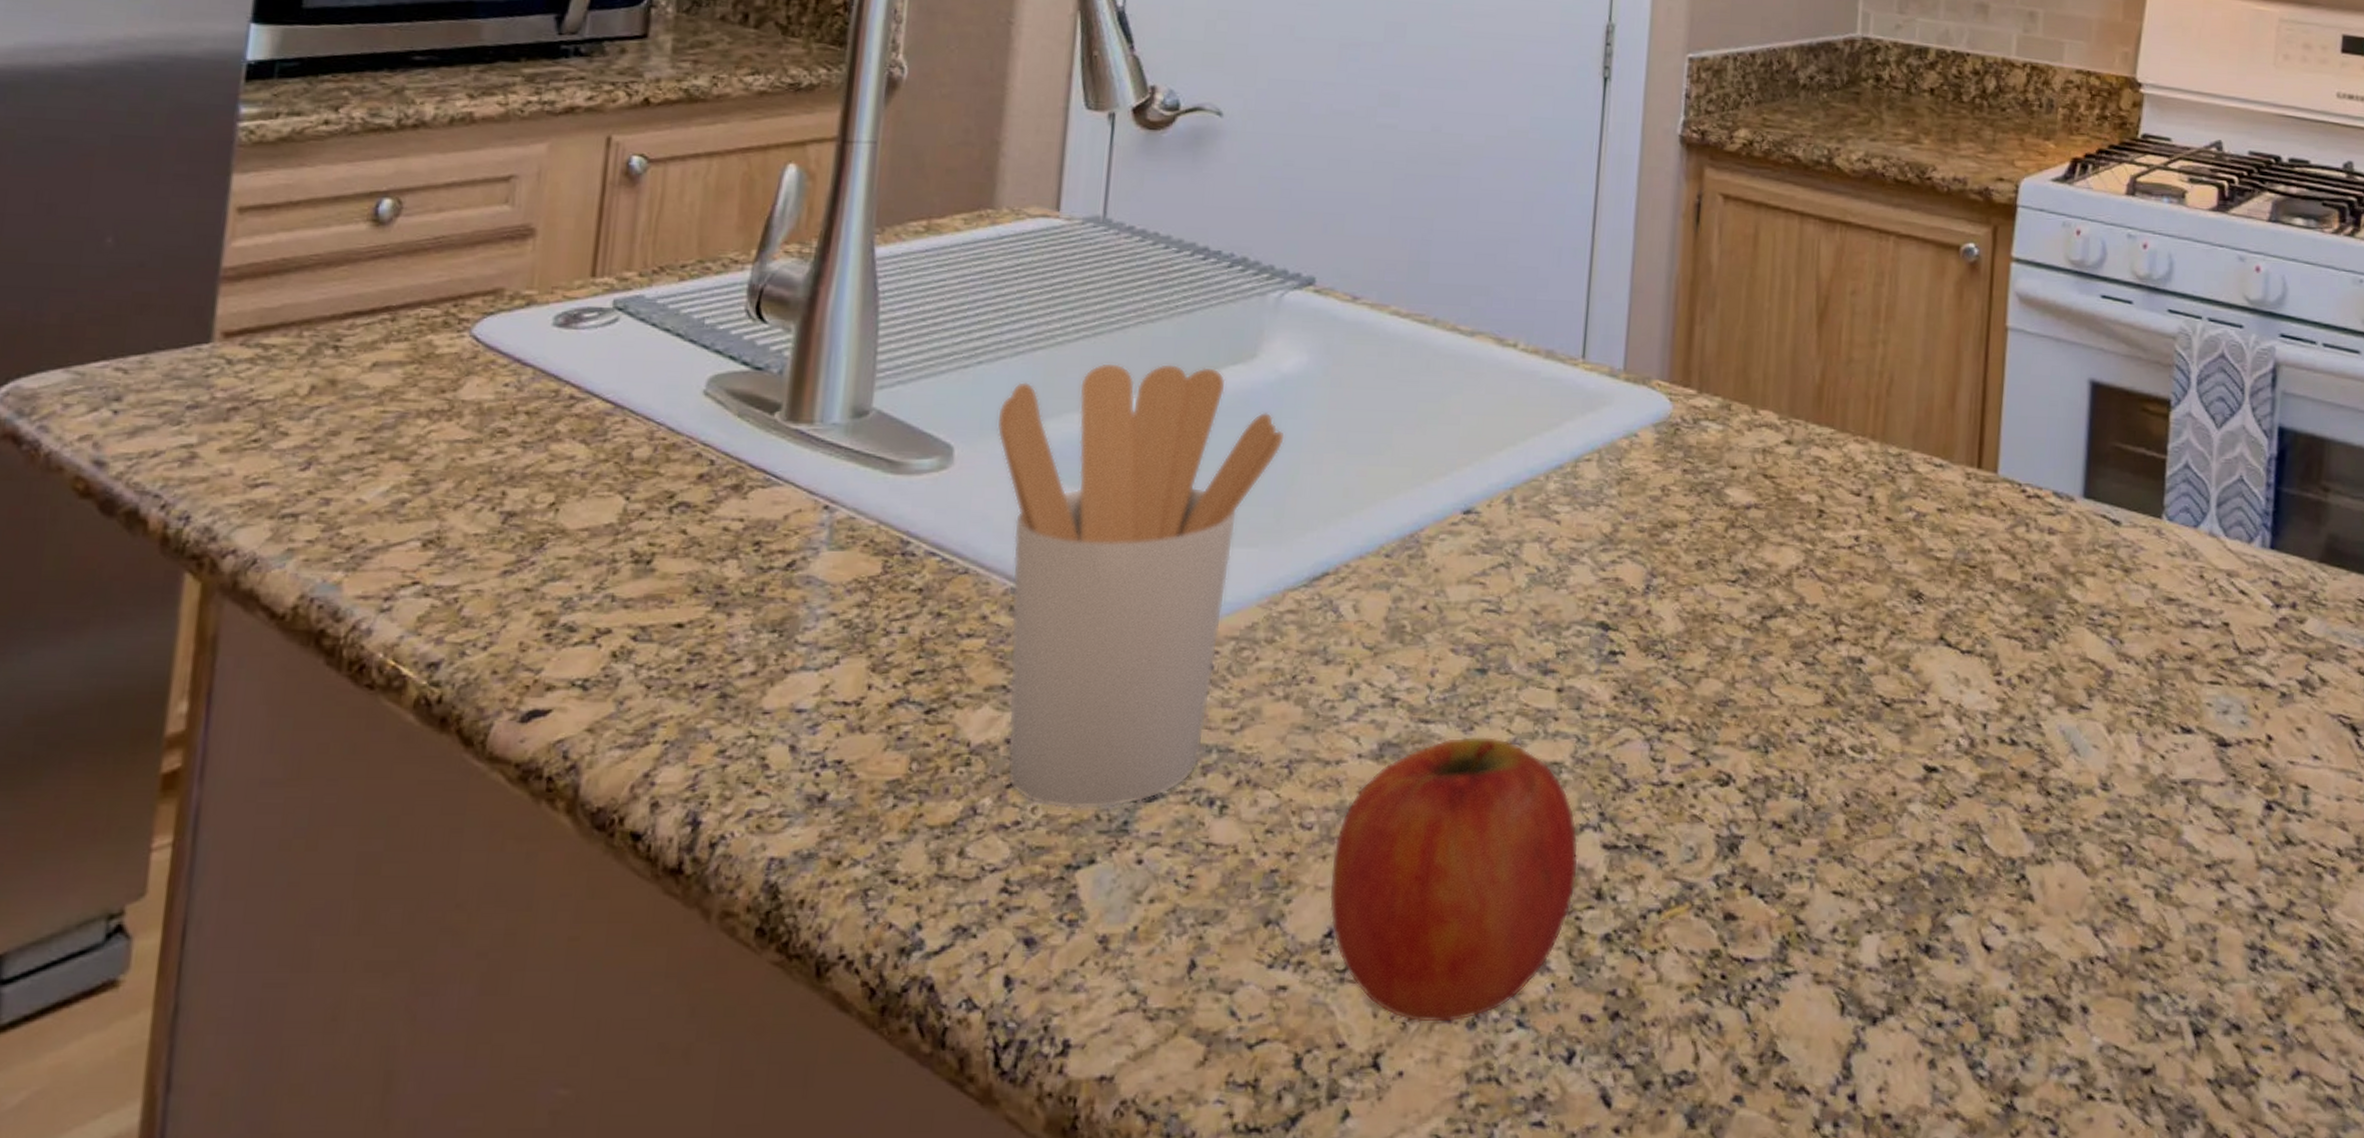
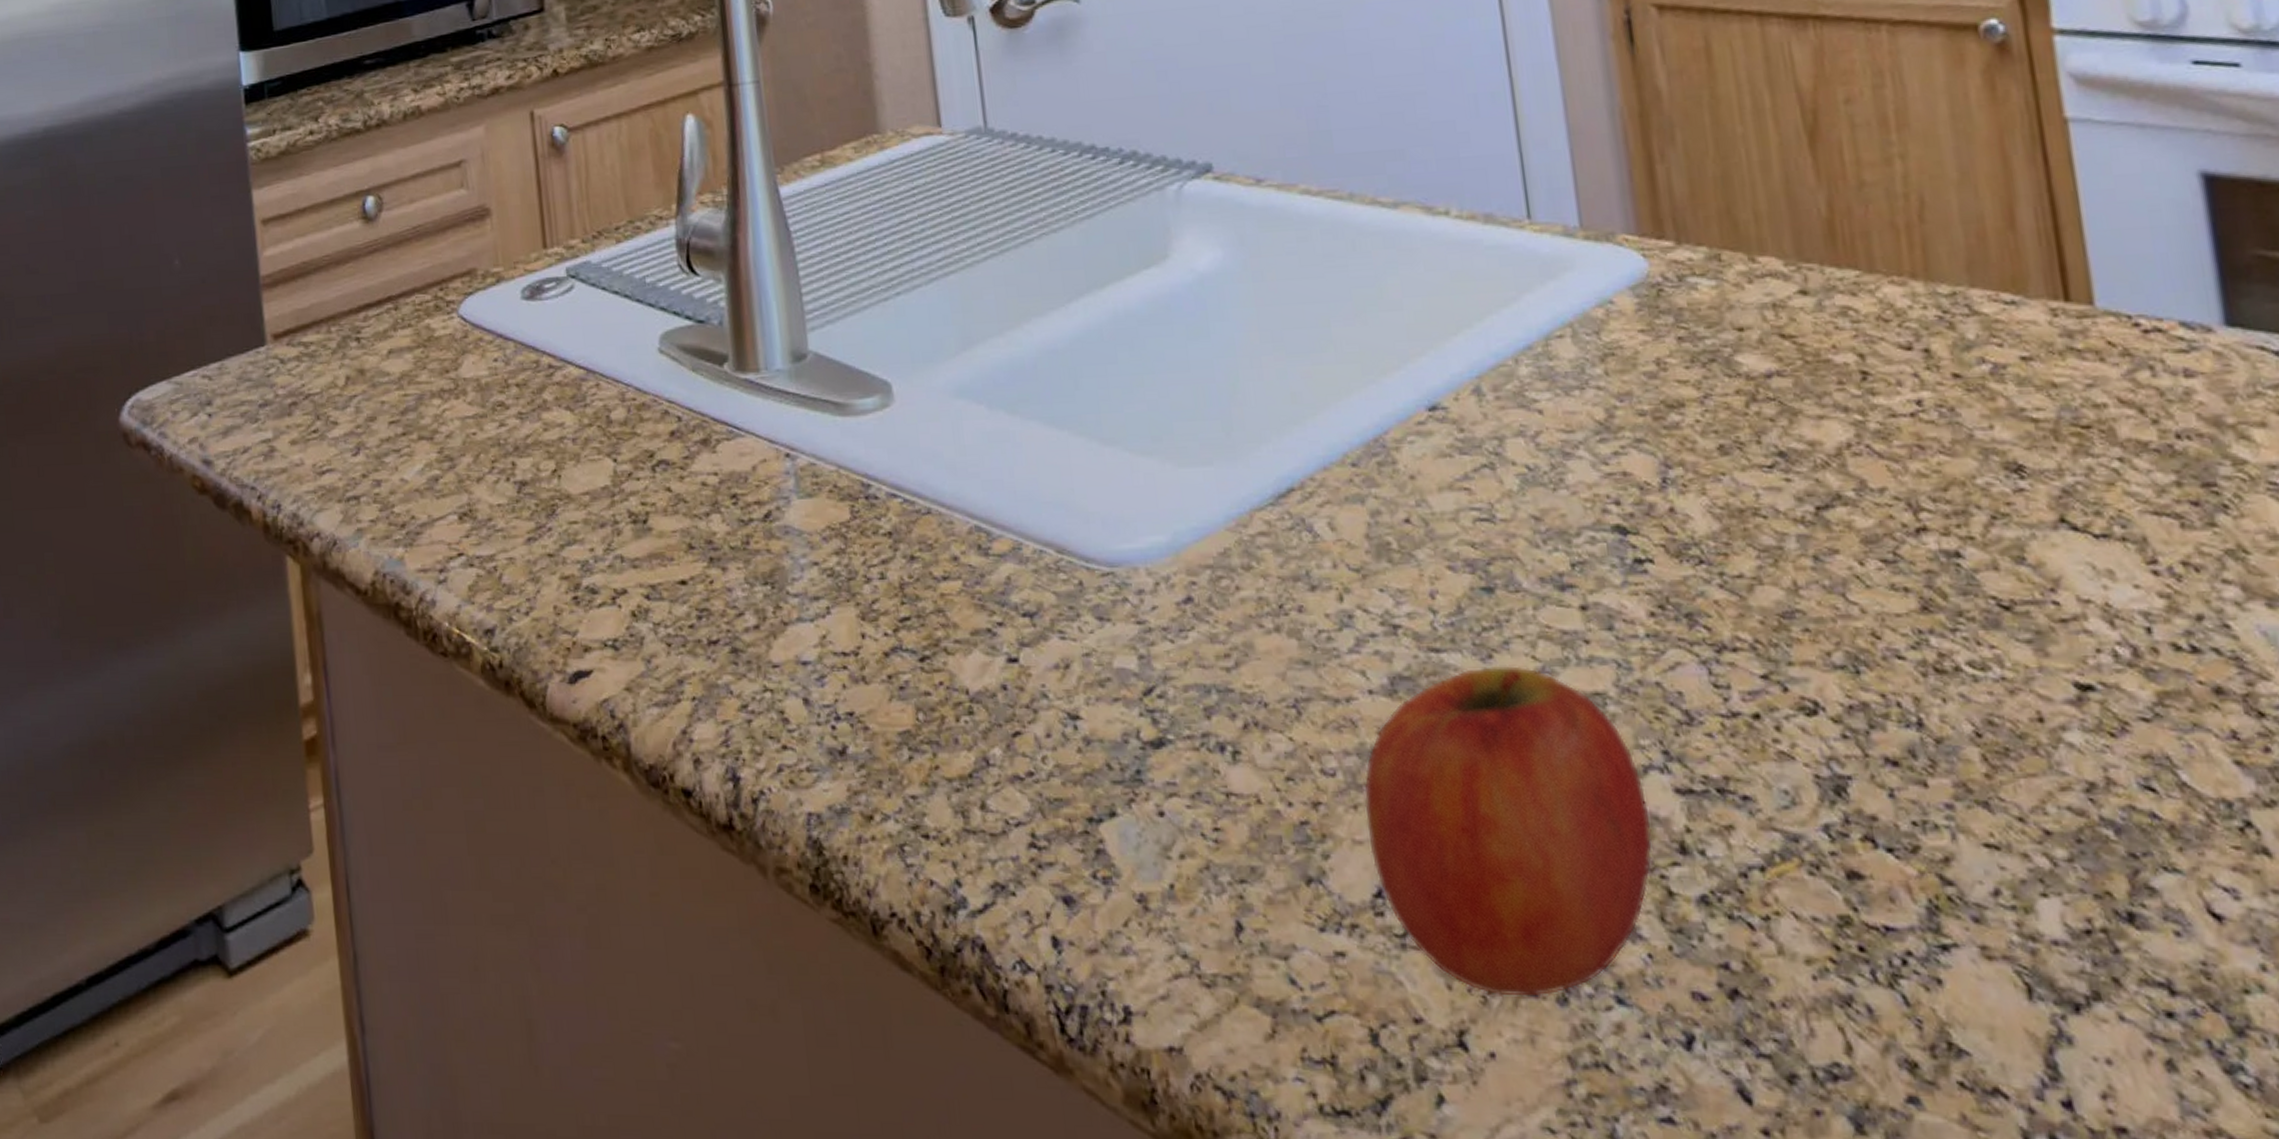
utensil holder: present [996,362,1286,809] -> none [925,274,1217,758]

